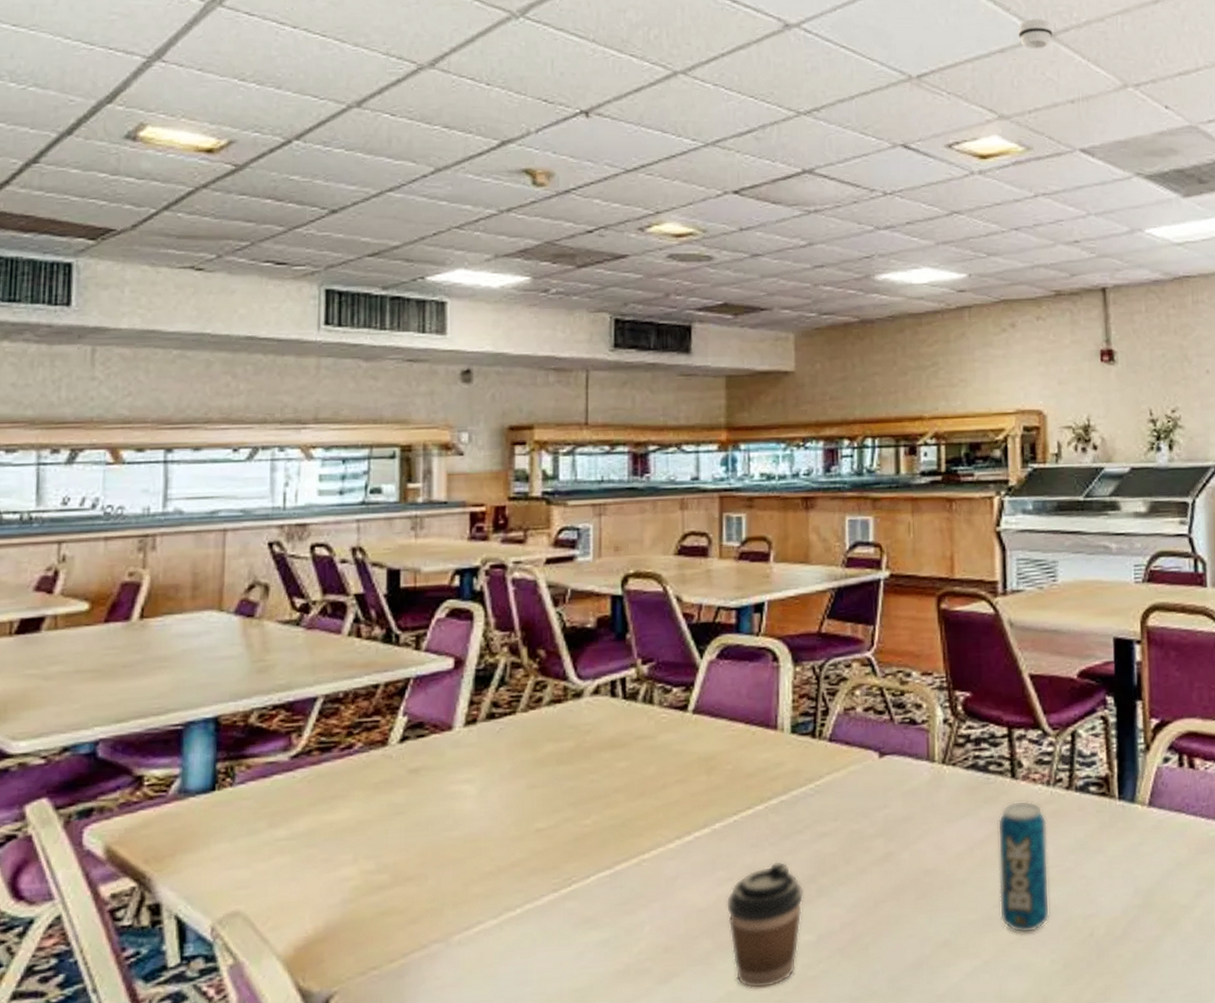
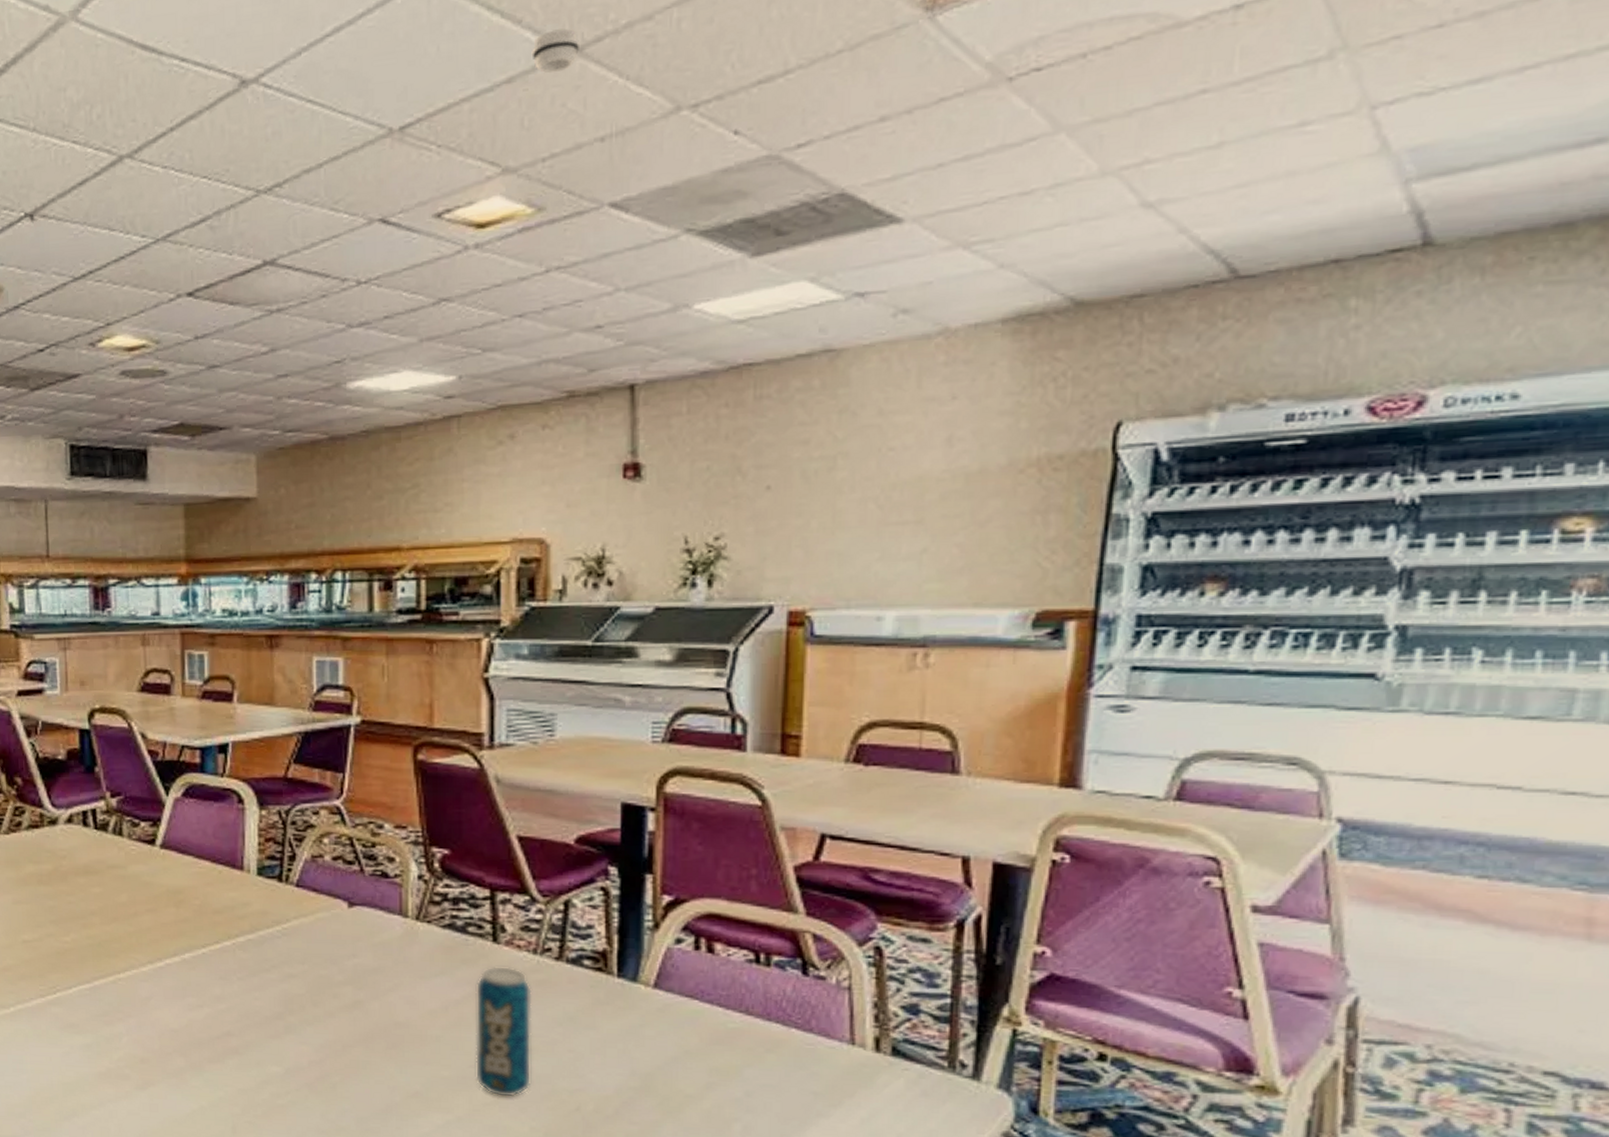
coffee cup: present [725,861,804,989] -> none [196,996,272,1109]

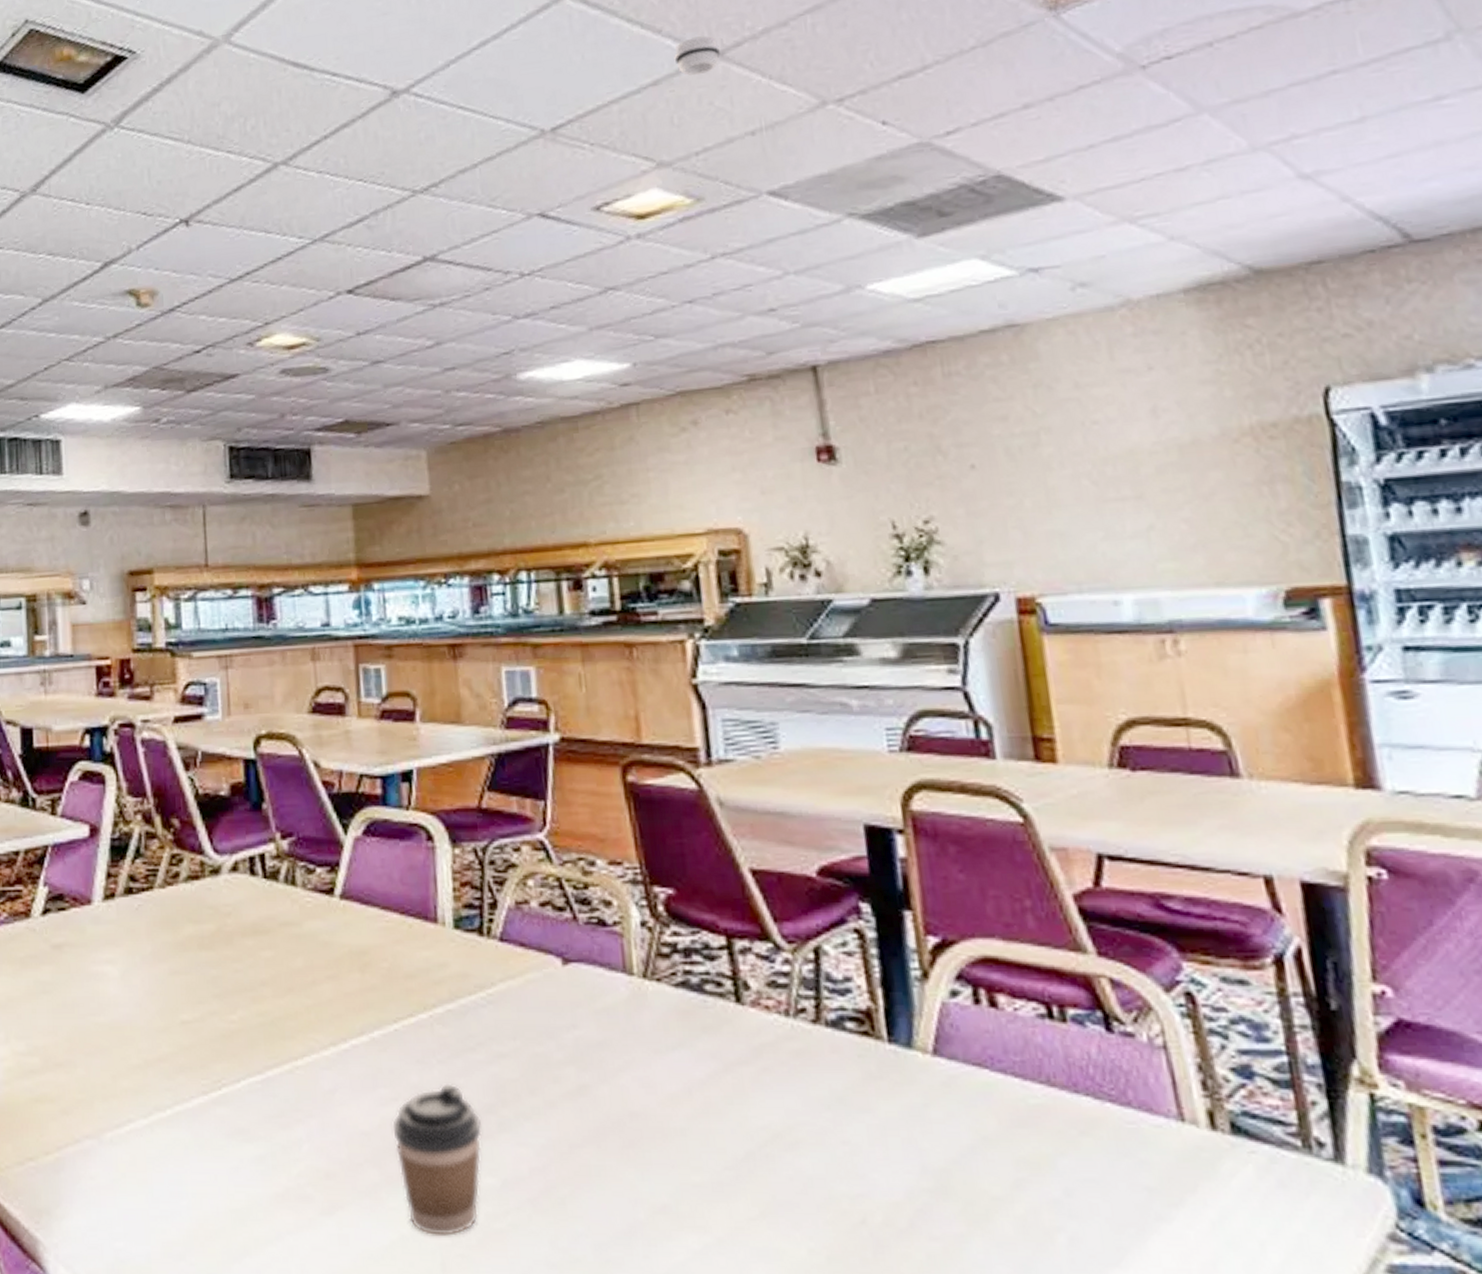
coffee cup: none [196,996,272,1109] -> present [391,1083,483,1237]
beverage can: present [475,965,532,1098] -> none [721,1033,803,1210]

